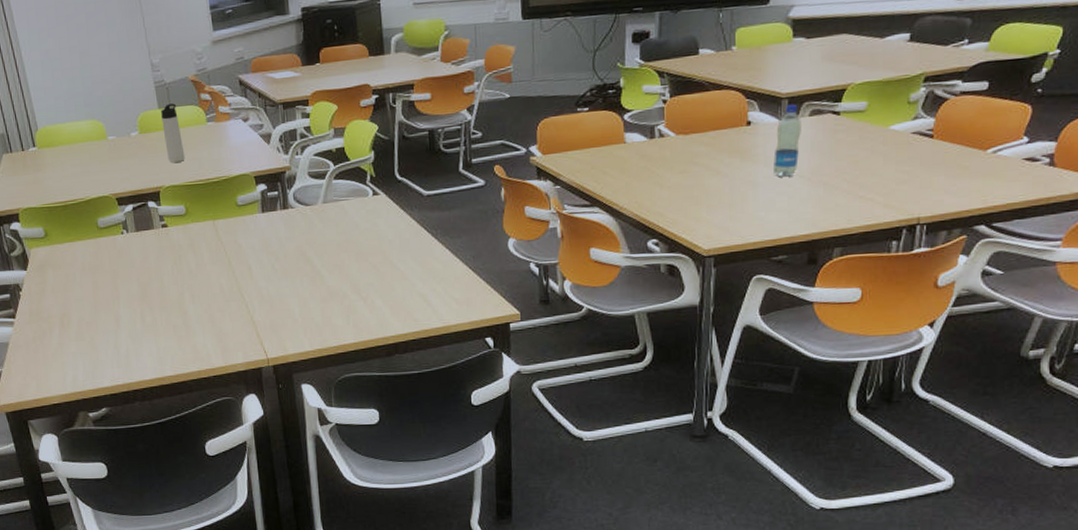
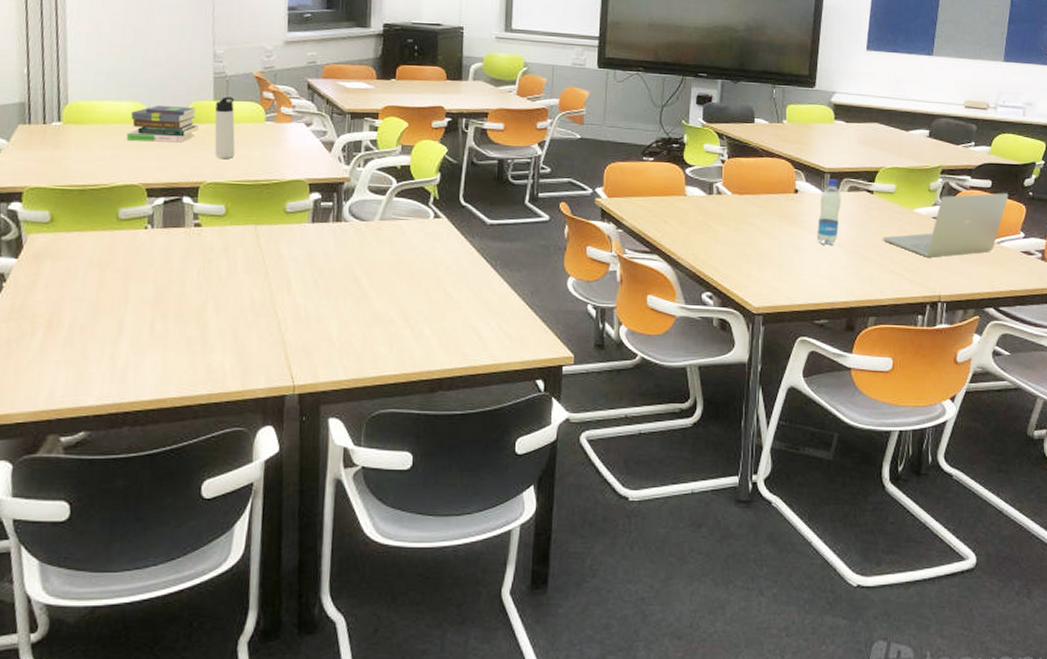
books: none [91,118,150,156] -> present [126,106,198,143]
laptop: none [851,94,1010,178] -> present [883,193,1009,258]

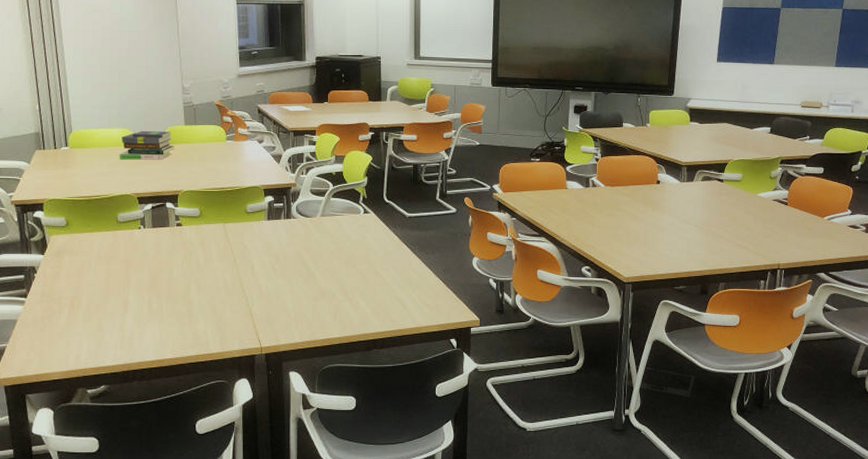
thermos bottle: present [214,97,235,160] -> none [187,122,204,172]
bottle: present [817,178,841,245] -> none [676,171,696,225]
laptop: present [883,193,1009,258] -> none [731,178,838,233]

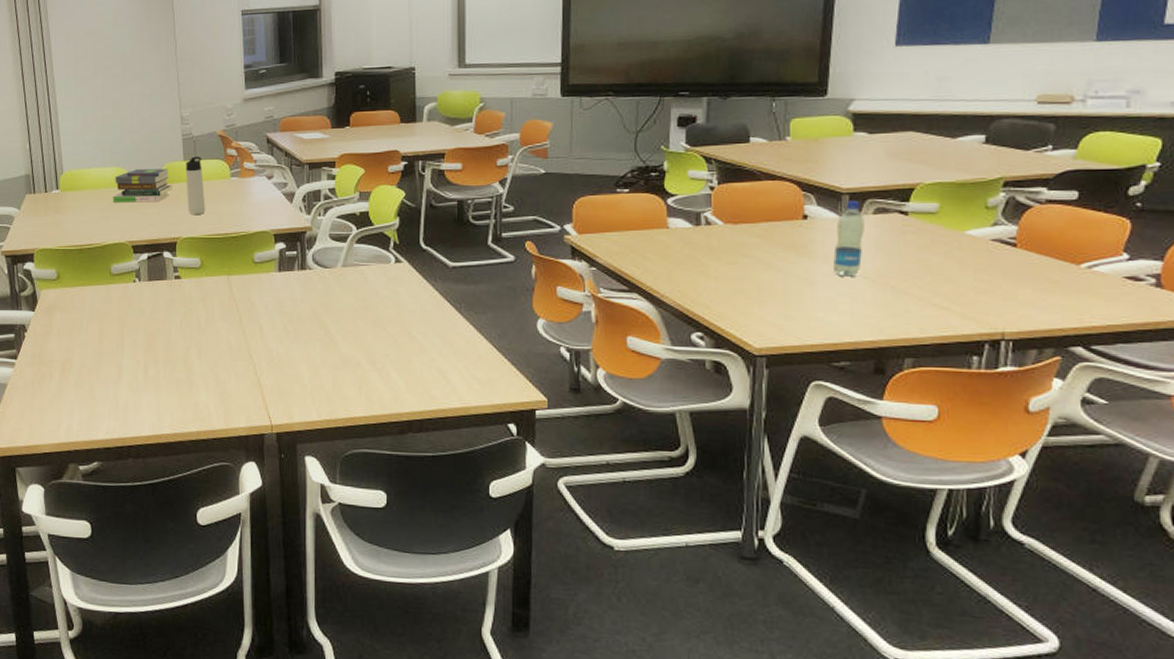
thermos bottle: none [187,122,204,172] -> present [186,156,206,216]
bottle: none [676,171,696,225] -> present [833,200,865,277]

